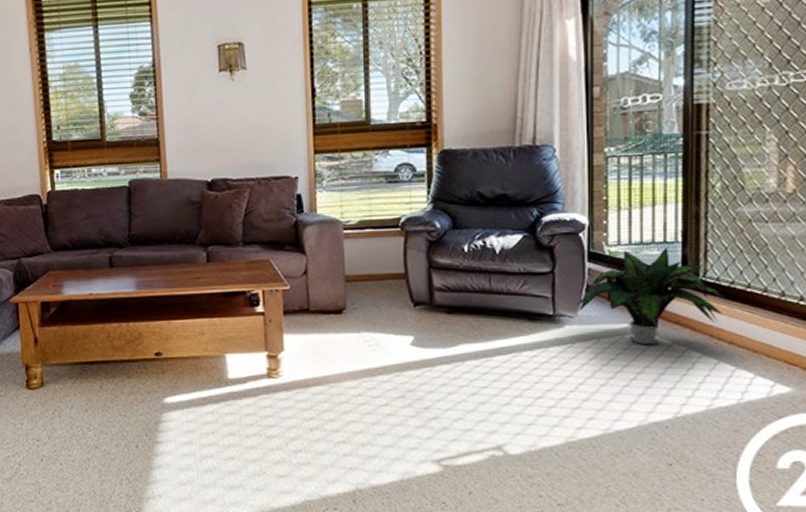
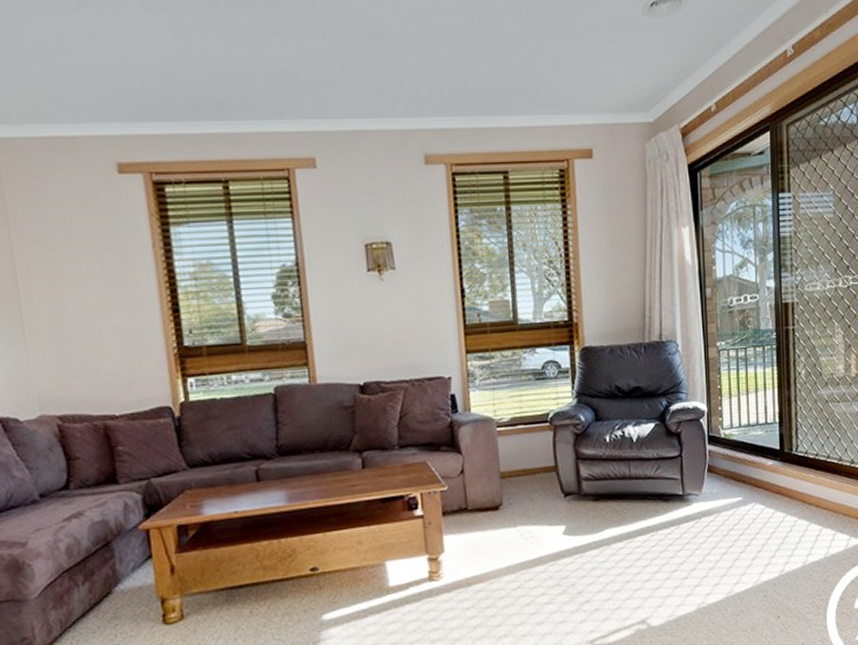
potted plant: present [577,247,728,345] -> none [701,428,815,515]

